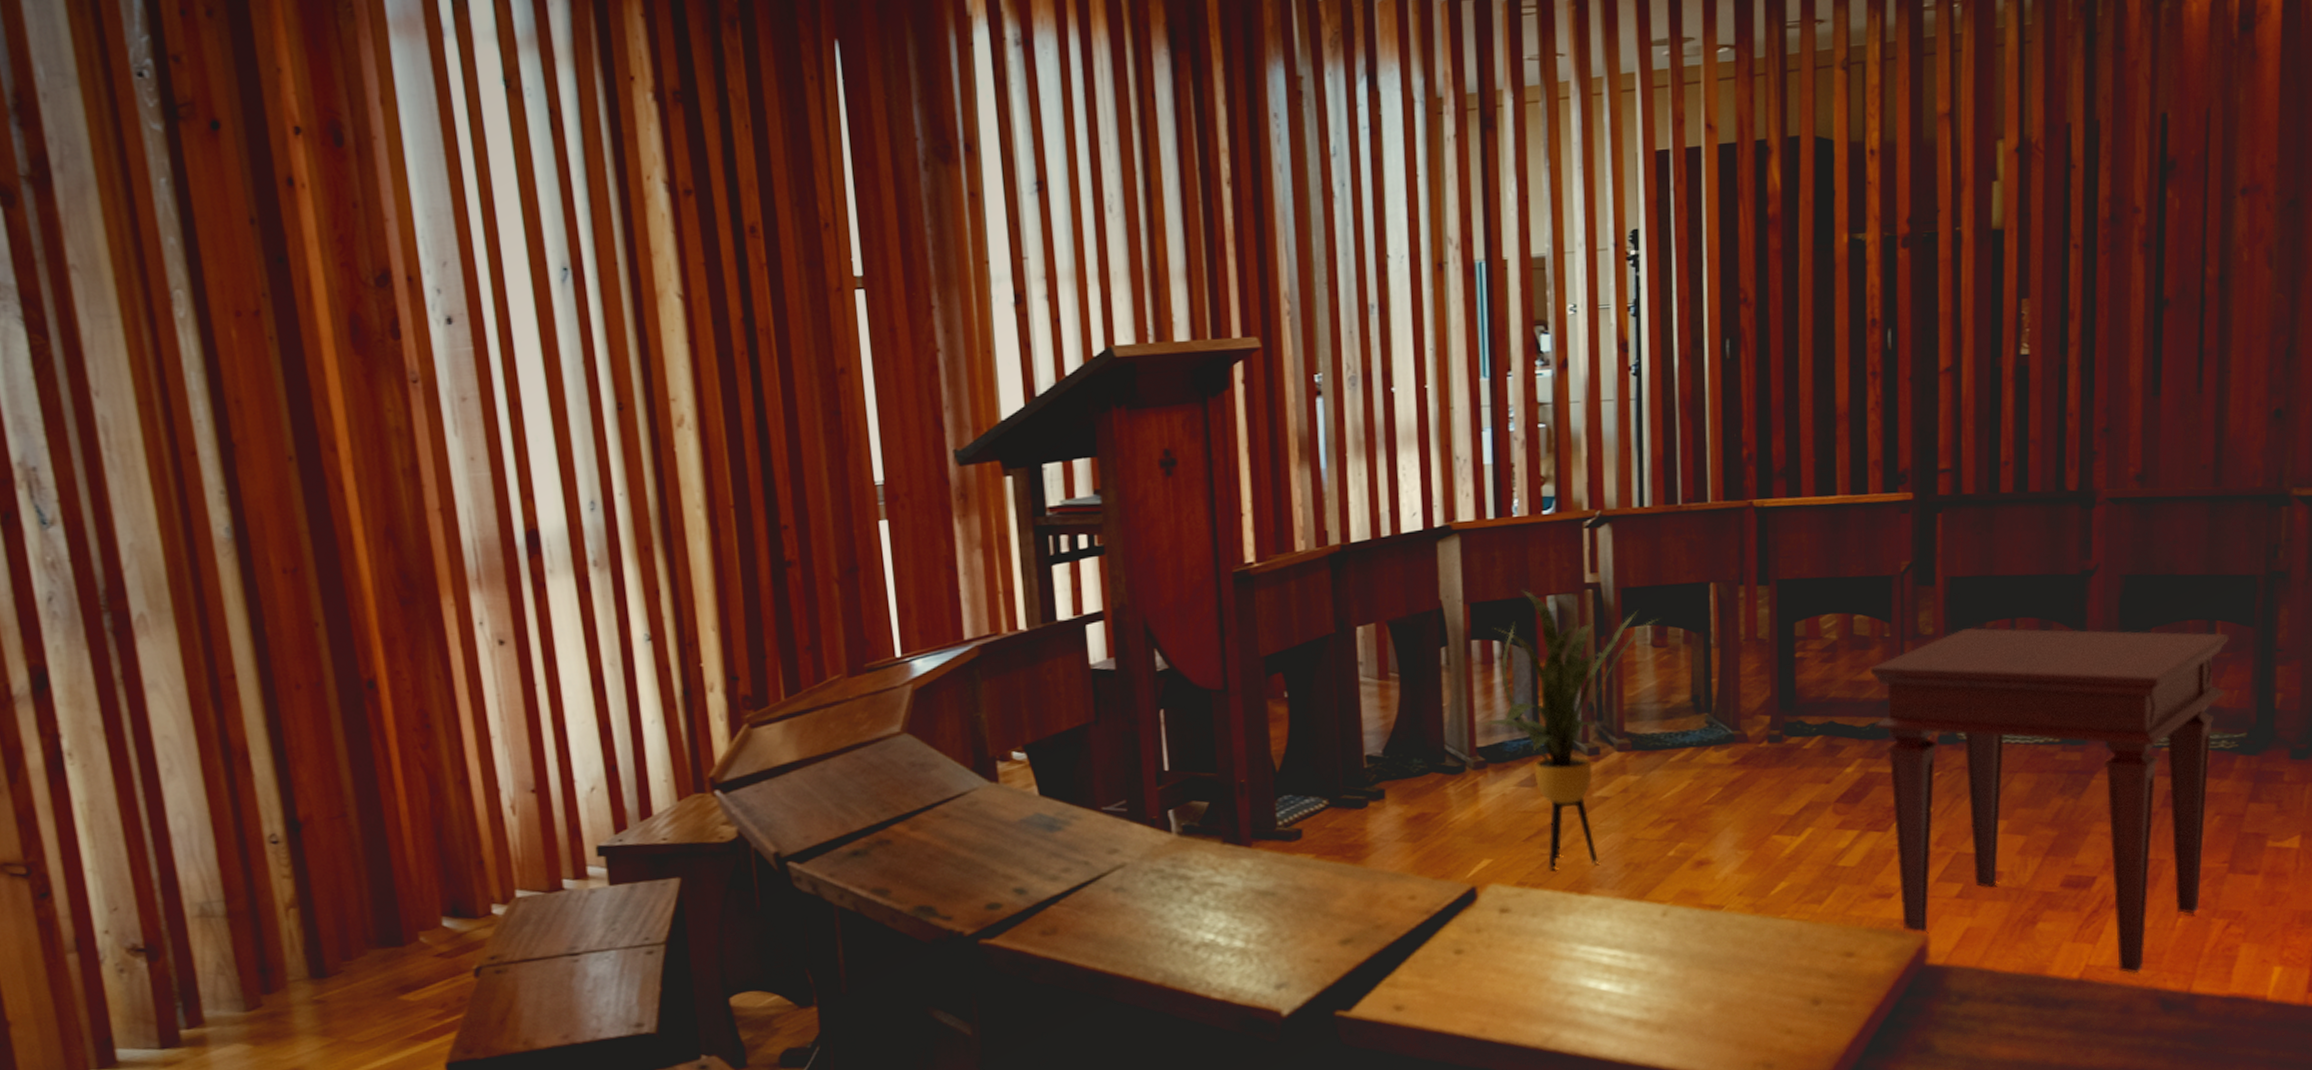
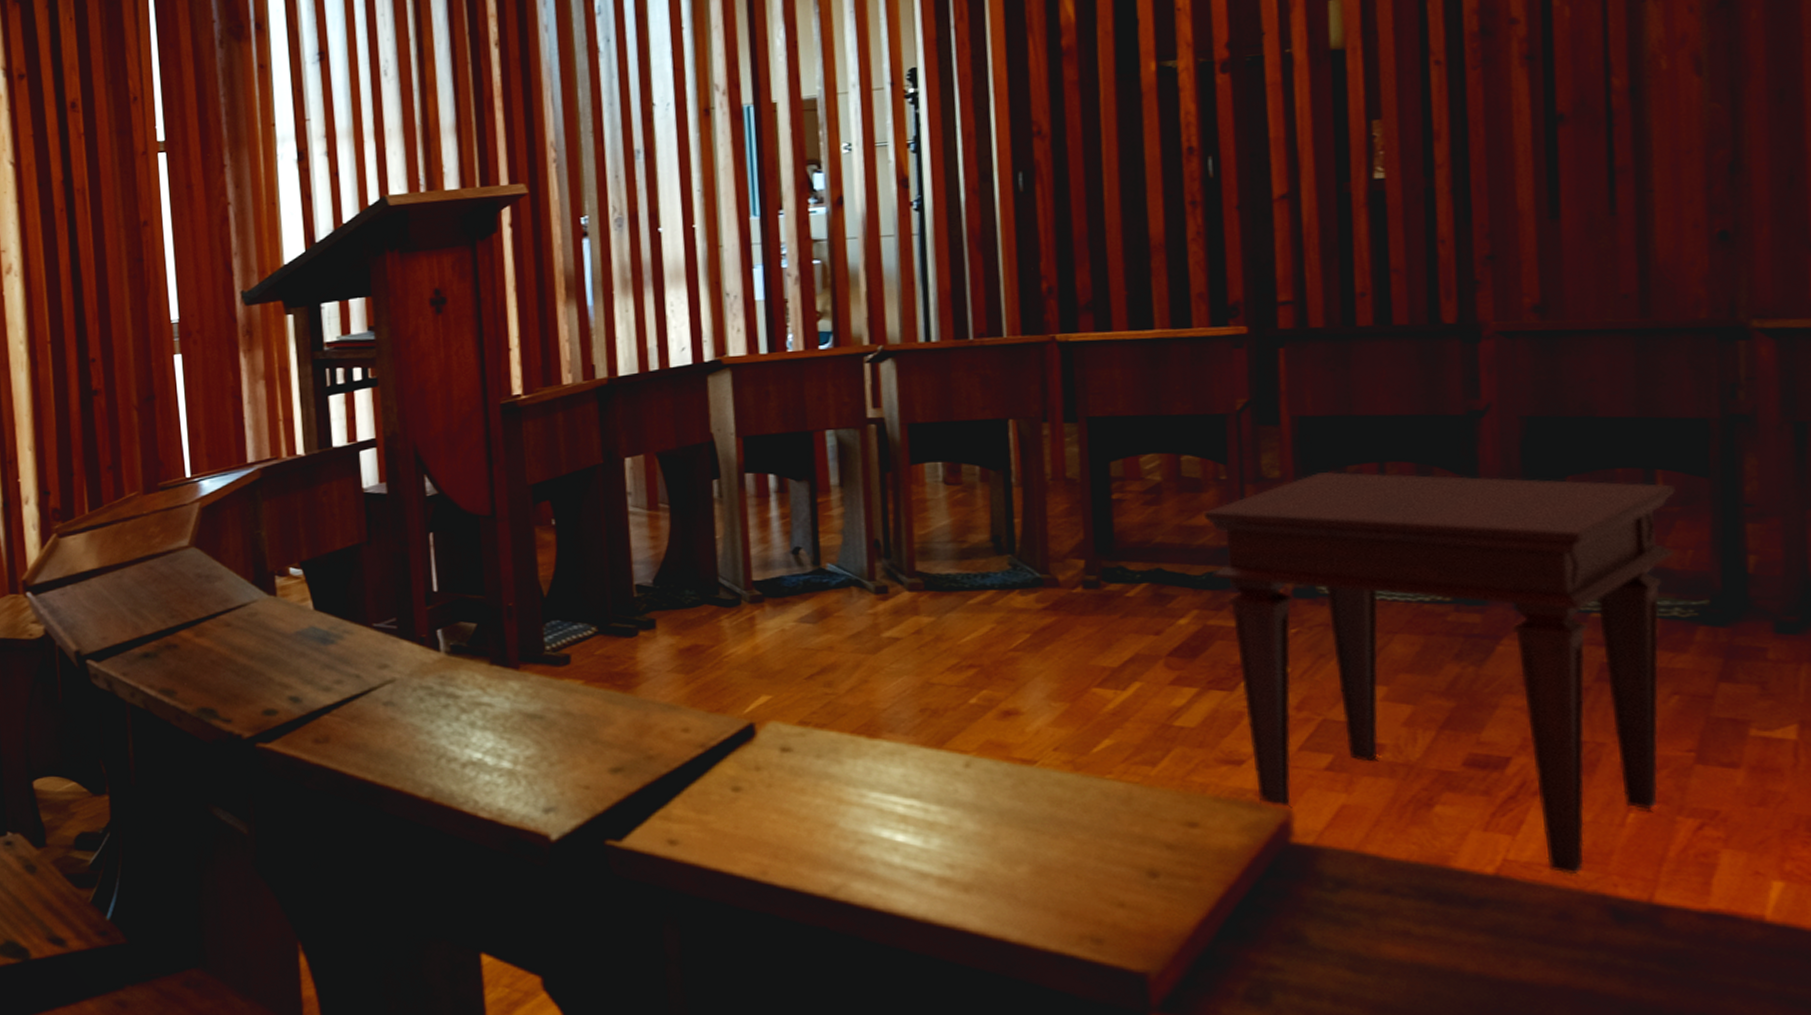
house plant: present [1485,589,1663,870] -> none [761,423,956,711]

